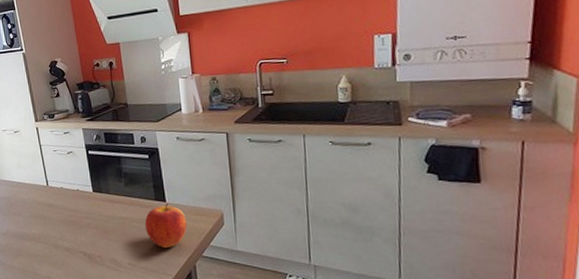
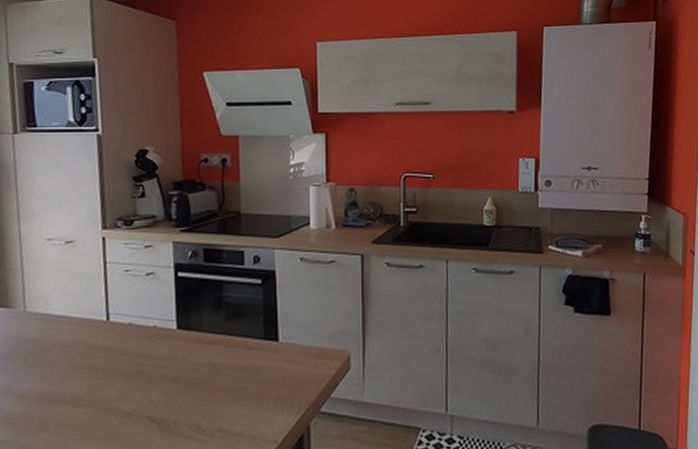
apple: present [144,202,188,249] -> none [246,342,304,405]

